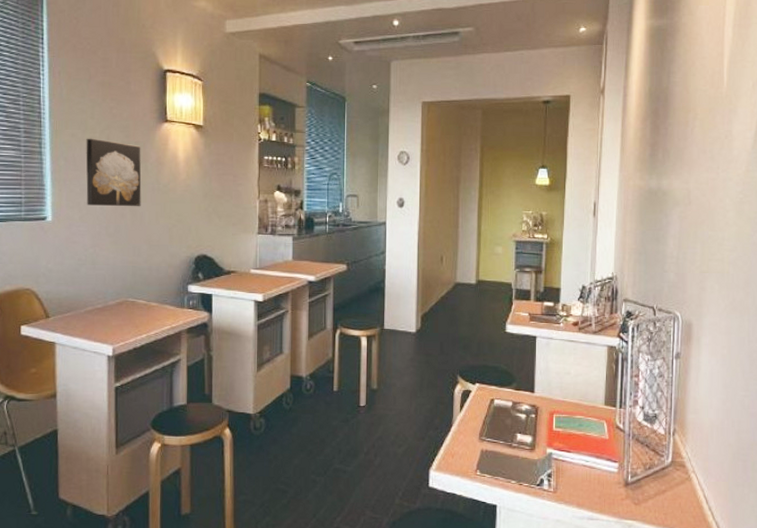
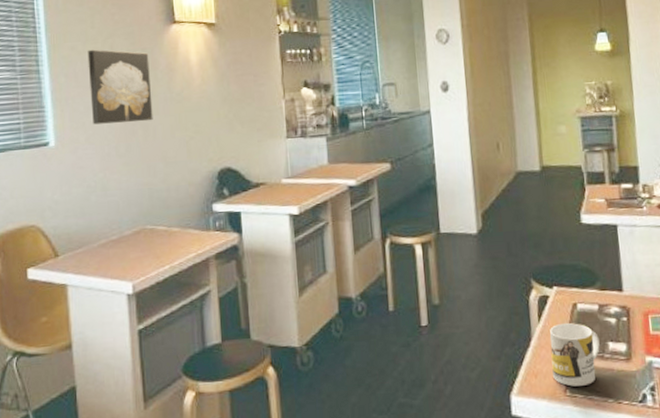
mug: none [467,415,510,468] -> present [549,323,600,387]

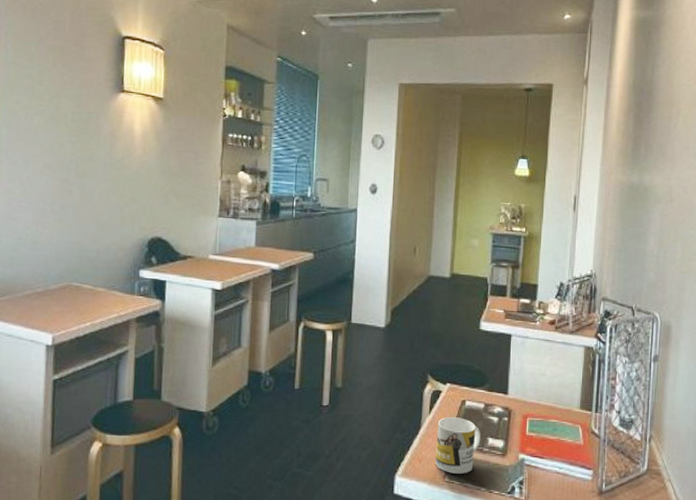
wall art: present [87,49,153,125] -> none [30,106,94,183]

